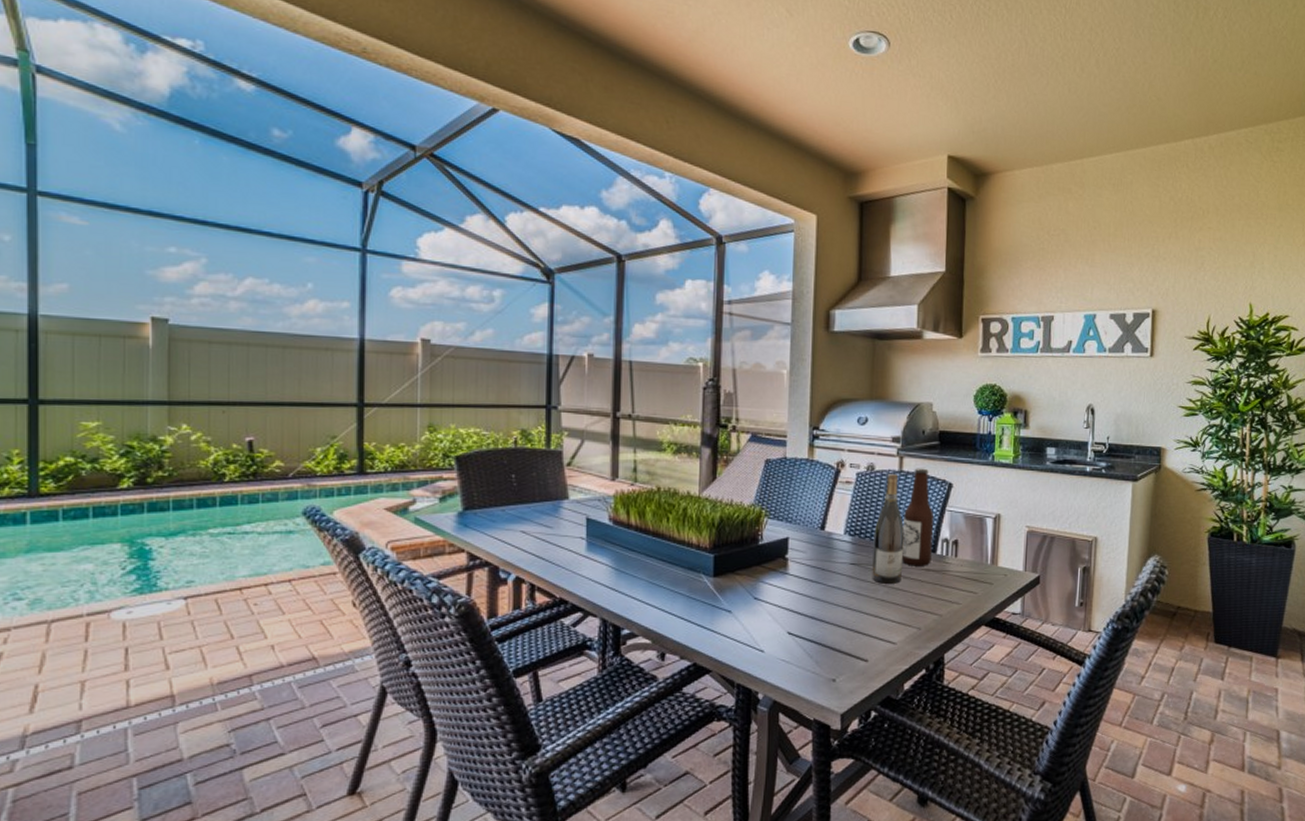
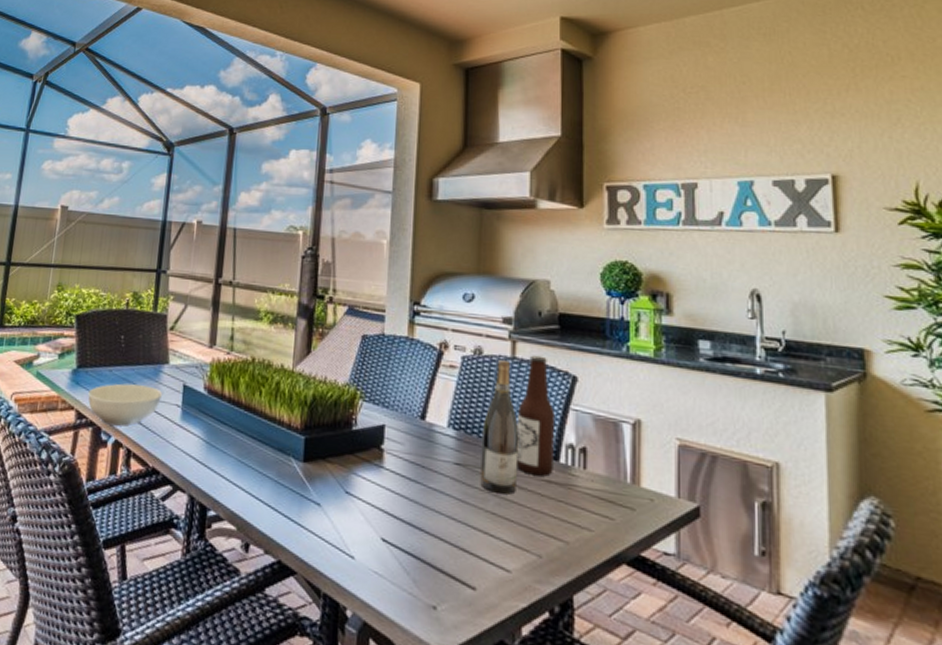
bowl: none [479,522,565,563] -> present [88,383,163,426]

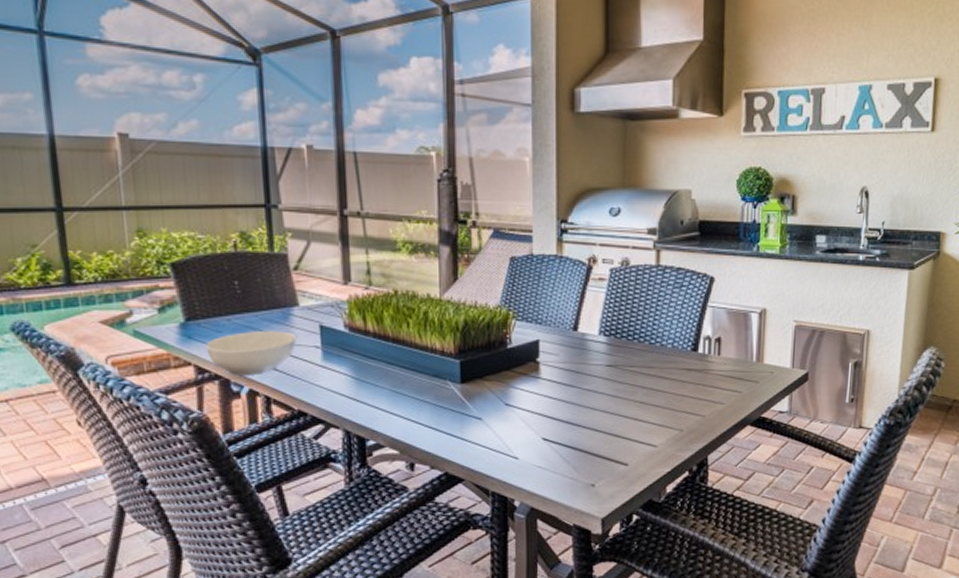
wine bottle: present [480,359,519,495] -> none [630,267,664,385]
root beer bottle: present [517,355,556,477] -> none [662,261,695,366]

